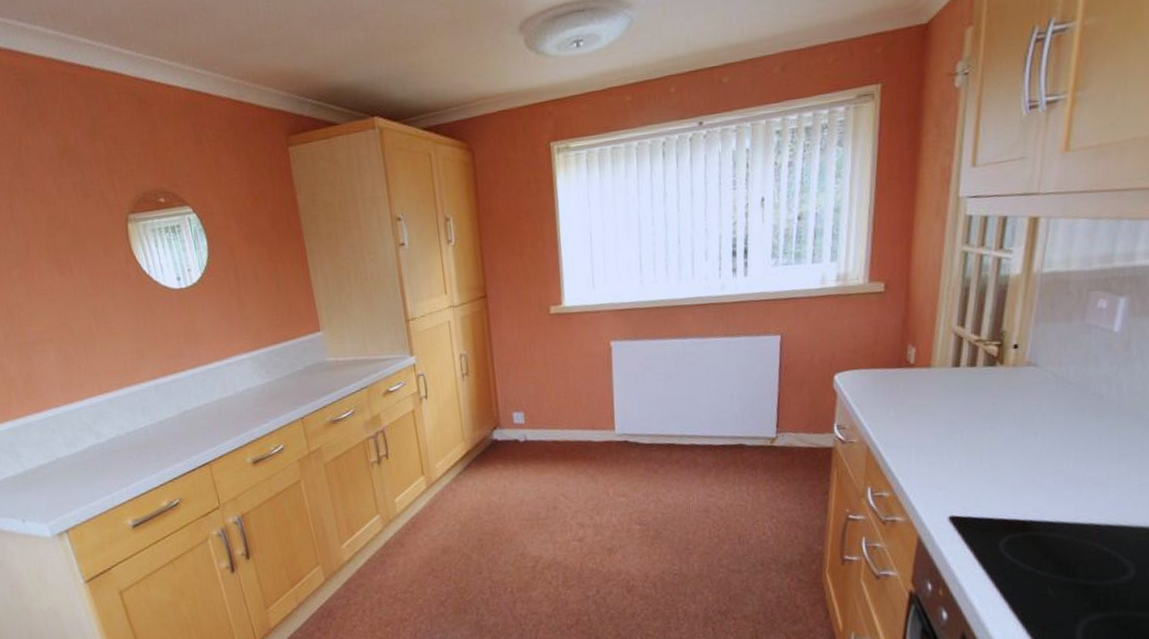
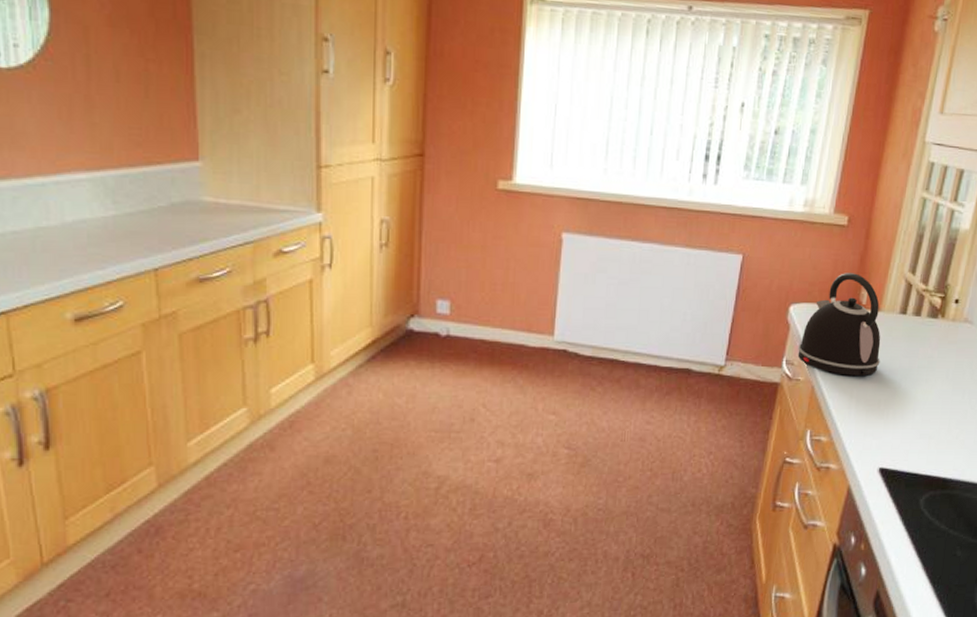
kettle: none [848,335,937,433] -> present [797,273,881,376]

